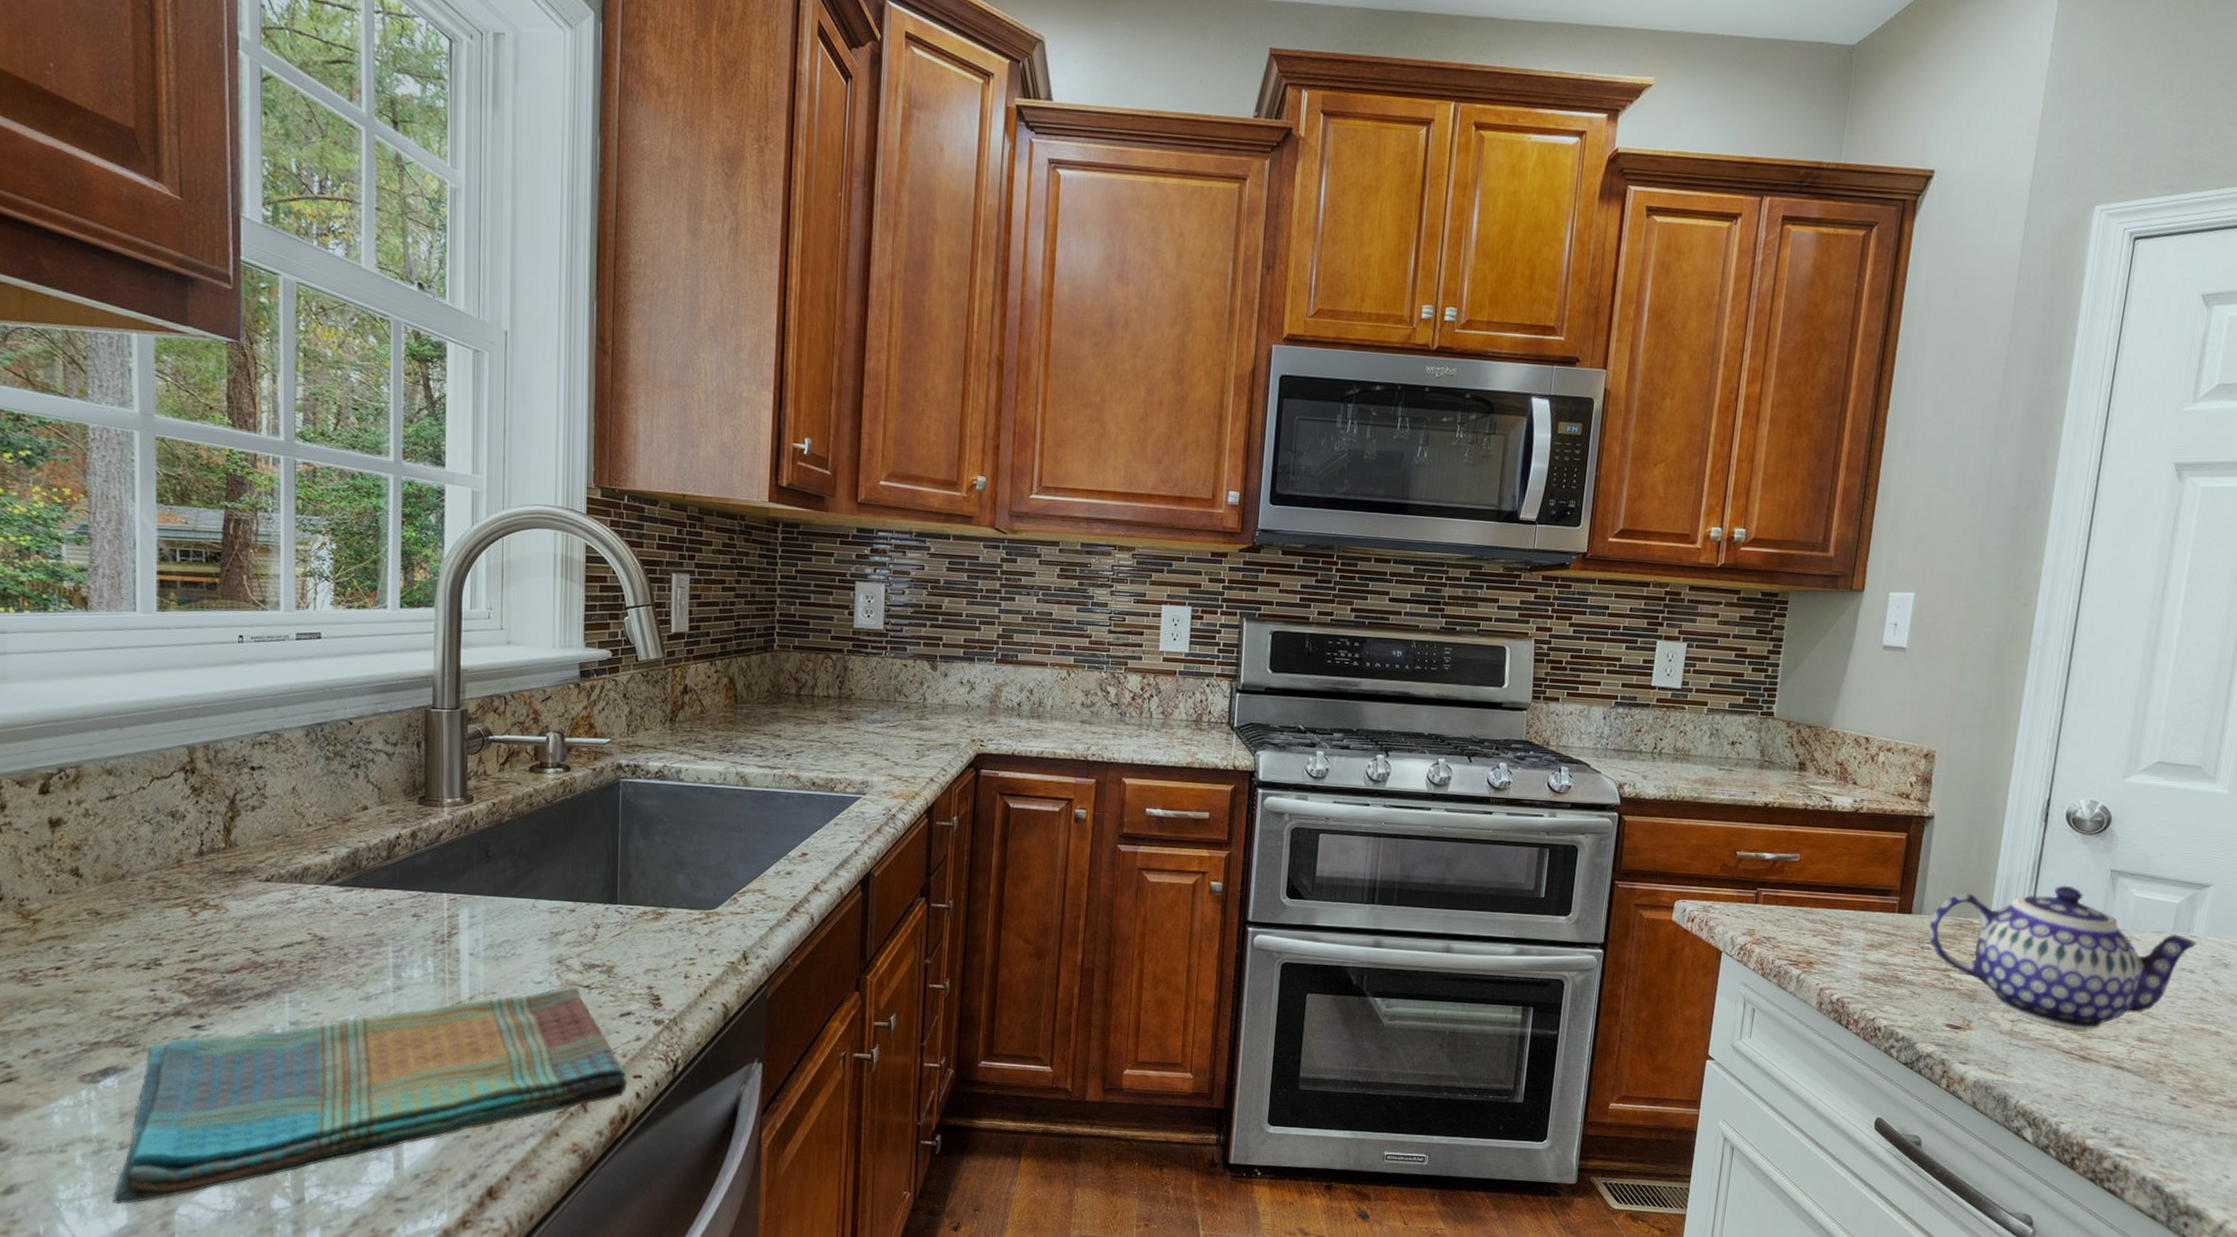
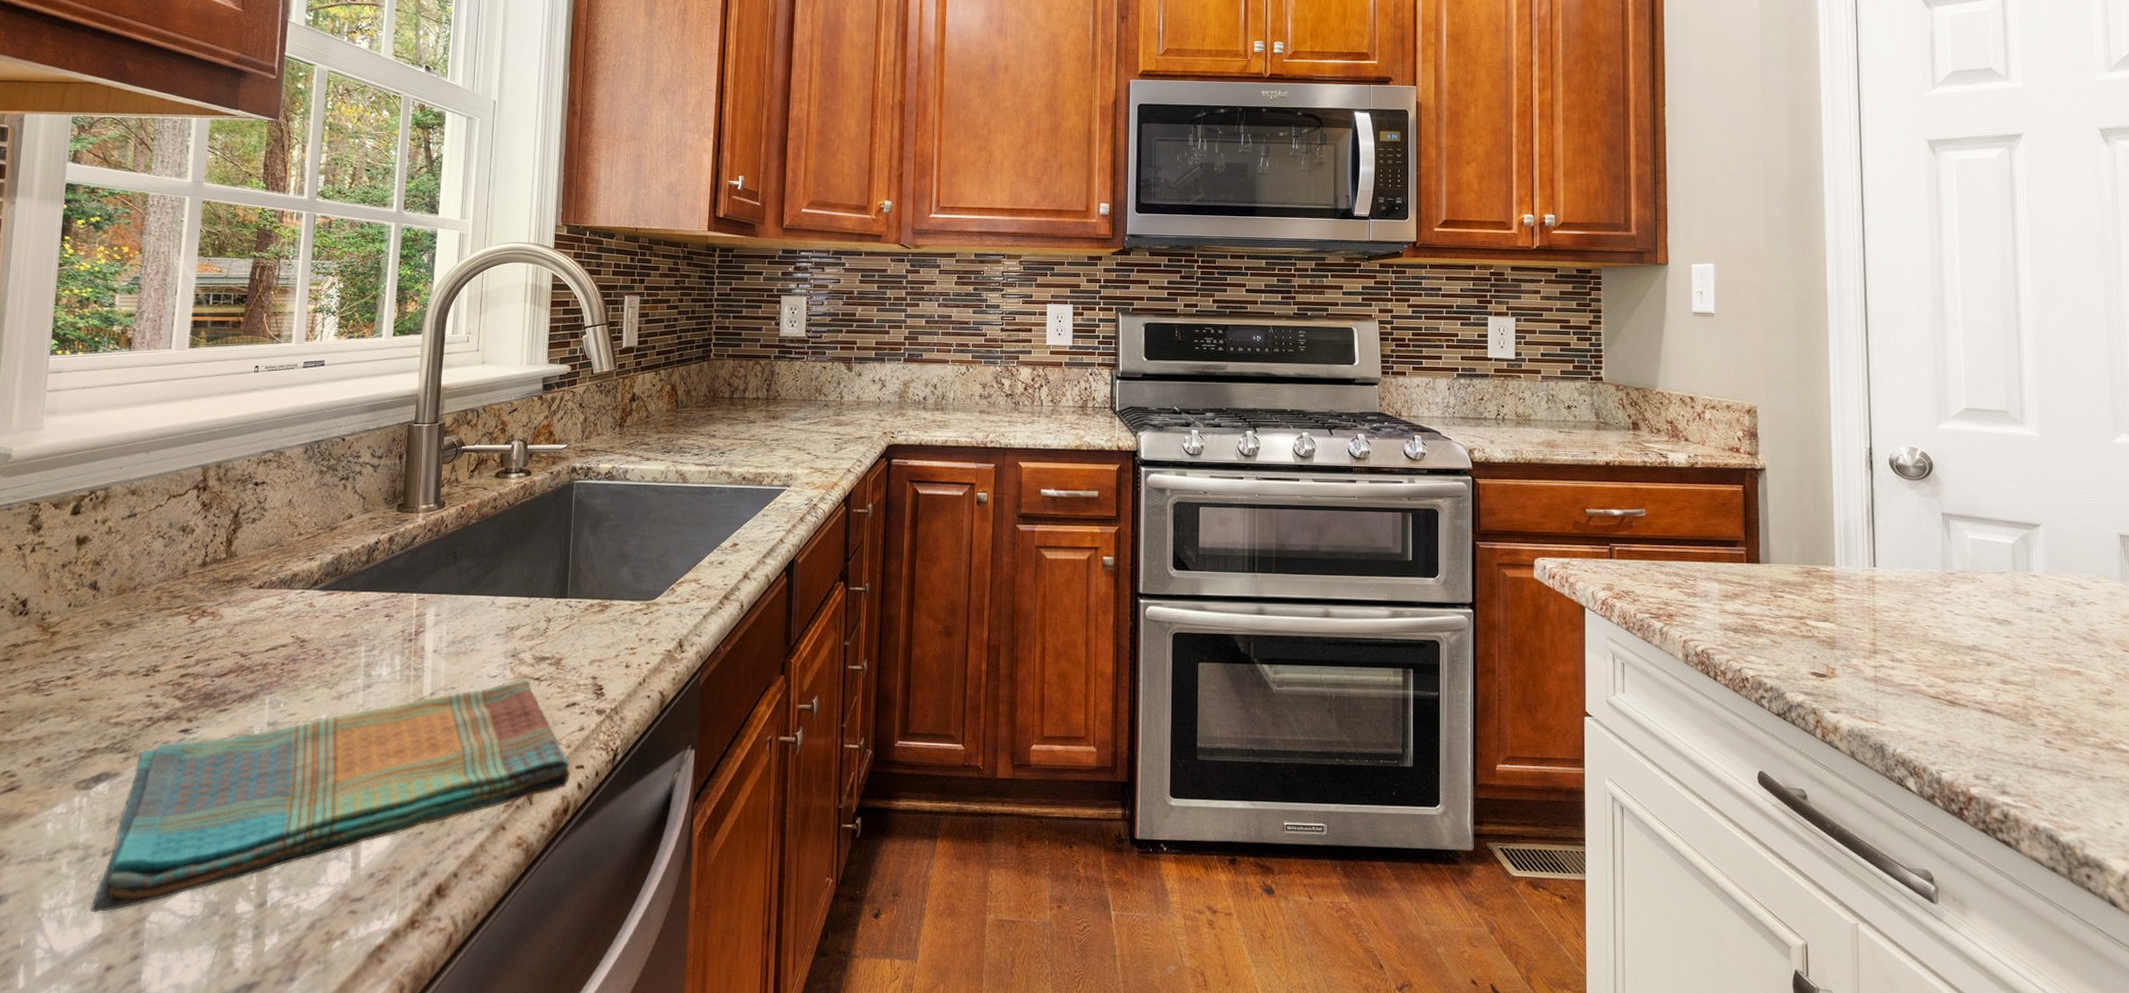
teapot: present [1928,885,2198,1030] -> none [1778,530,2039,674]

